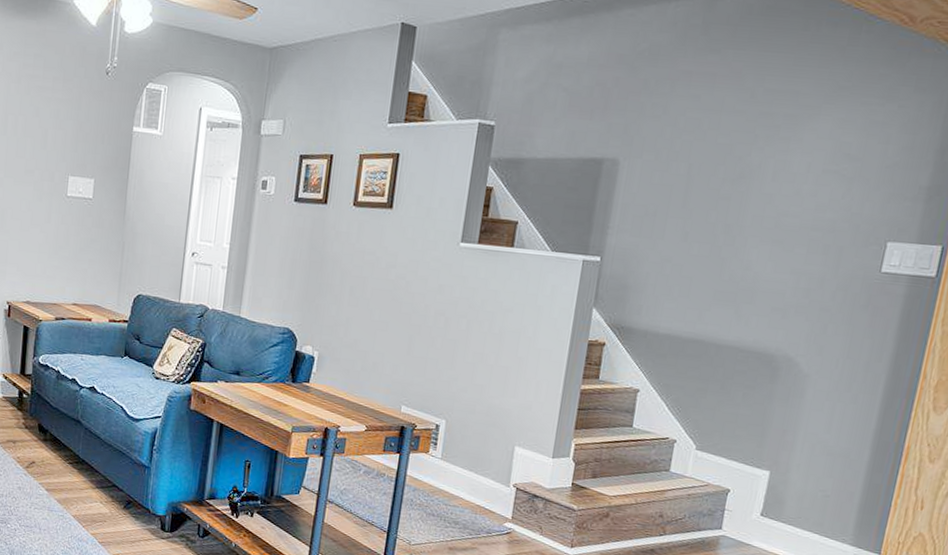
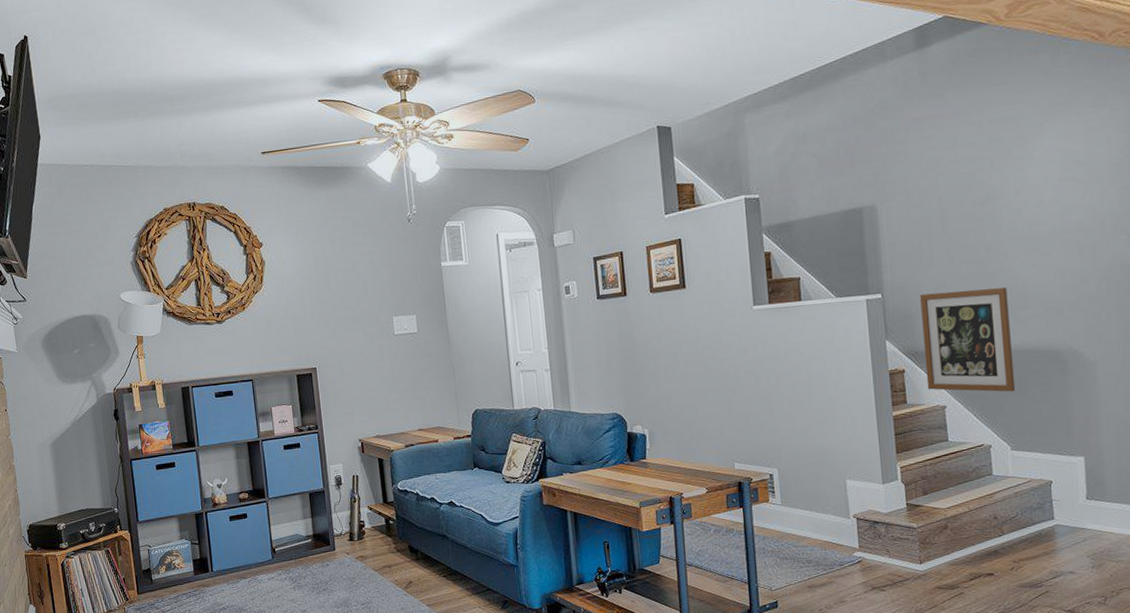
wall art: none [624,266,736,389] -> present [920,287,1016,392]

